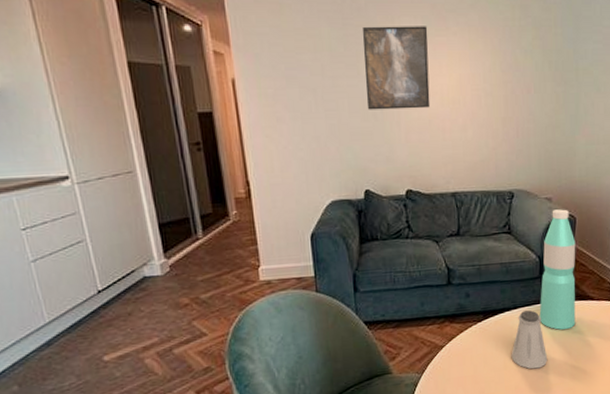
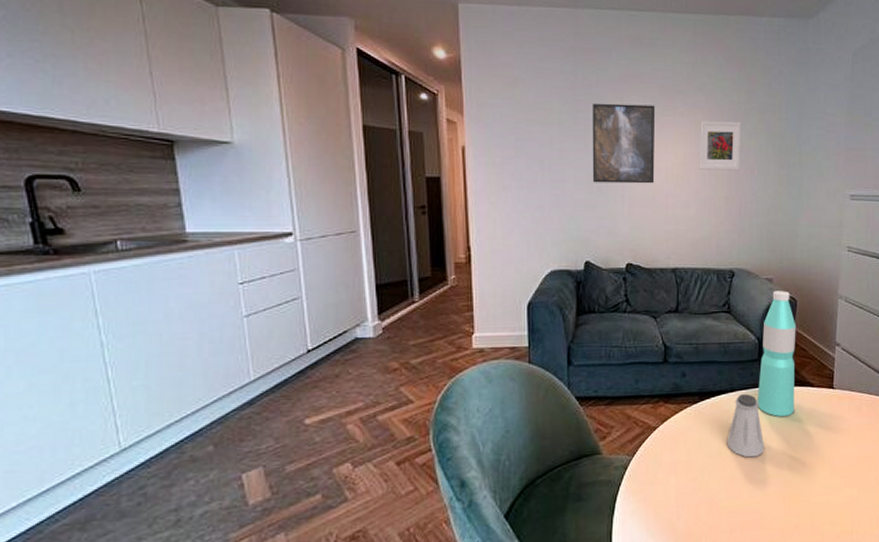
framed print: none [474,40,517,91] -> present [699,121,742,171]

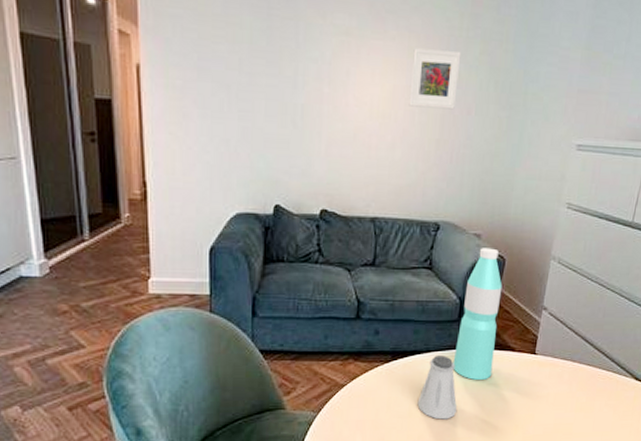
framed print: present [592,103,656,184] -> none [286,19,363,120]

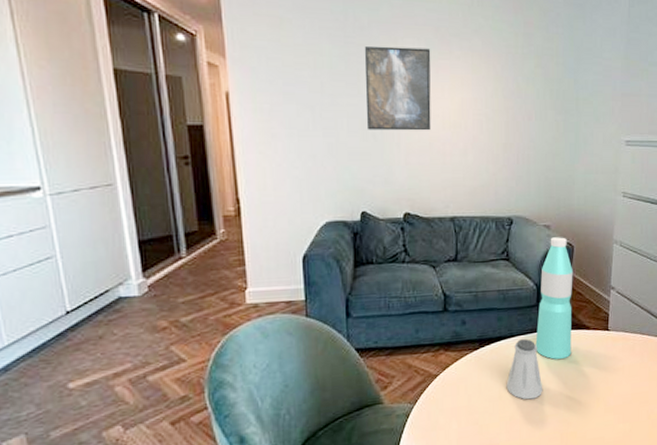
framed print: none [286,19,363,120] -> present [364,45,431,131]
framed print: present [409,48,462,110] -> none [476,65,519,117]

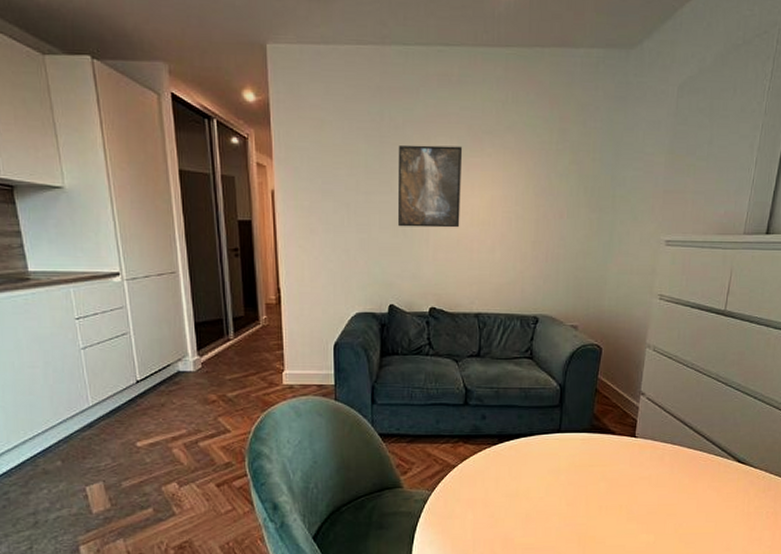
saltshaker: present [506,339,543,400] -> none [524,439,562,499]
water bottle: present [535,237,573,359] -> none [556,338,600,461]

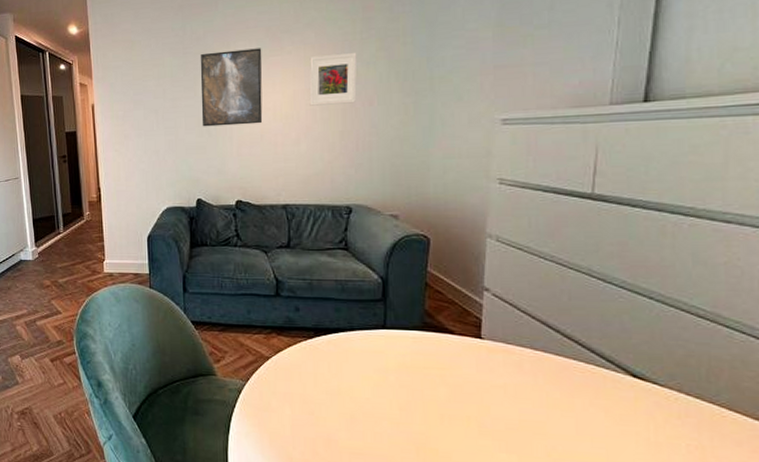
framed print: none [506,162,552,214] -> present [309,53,357,106]

